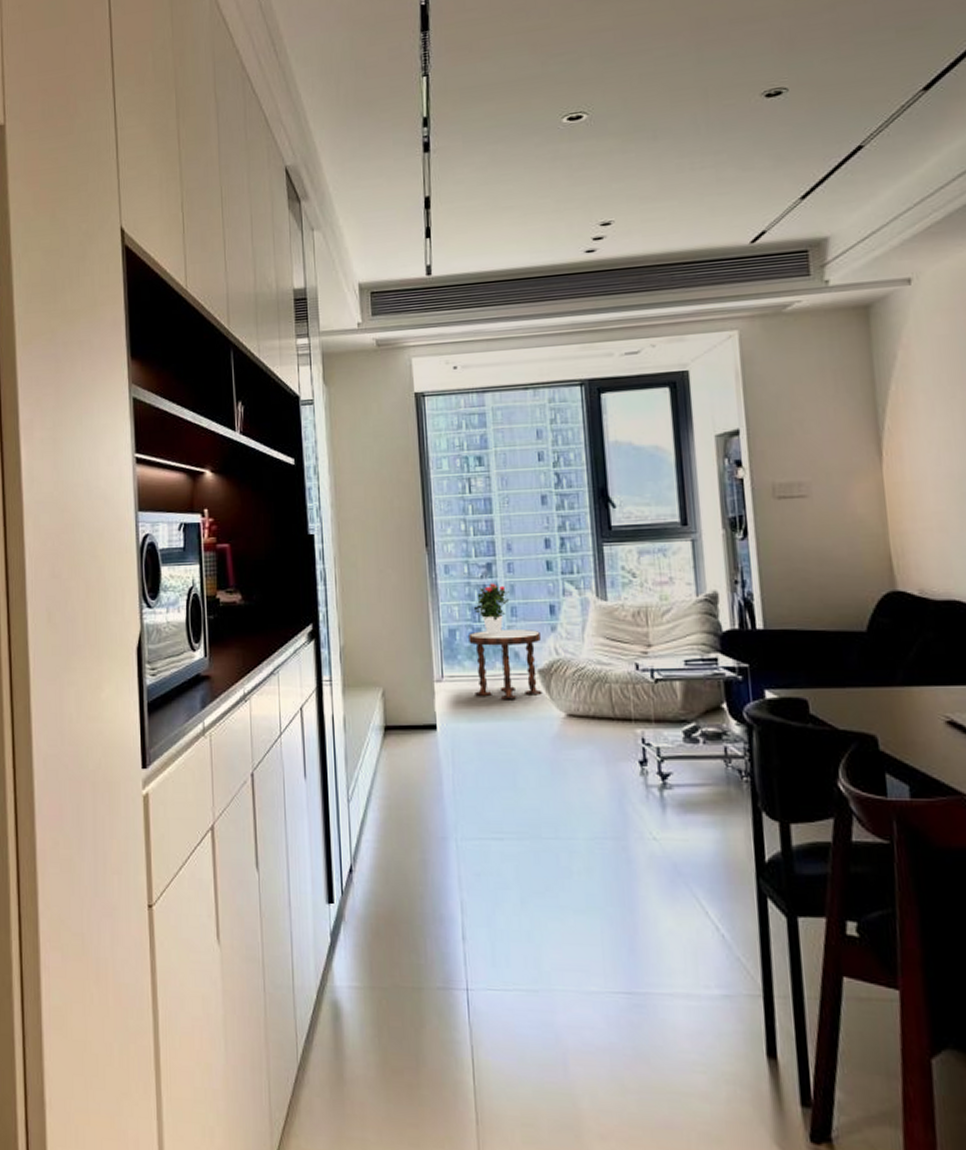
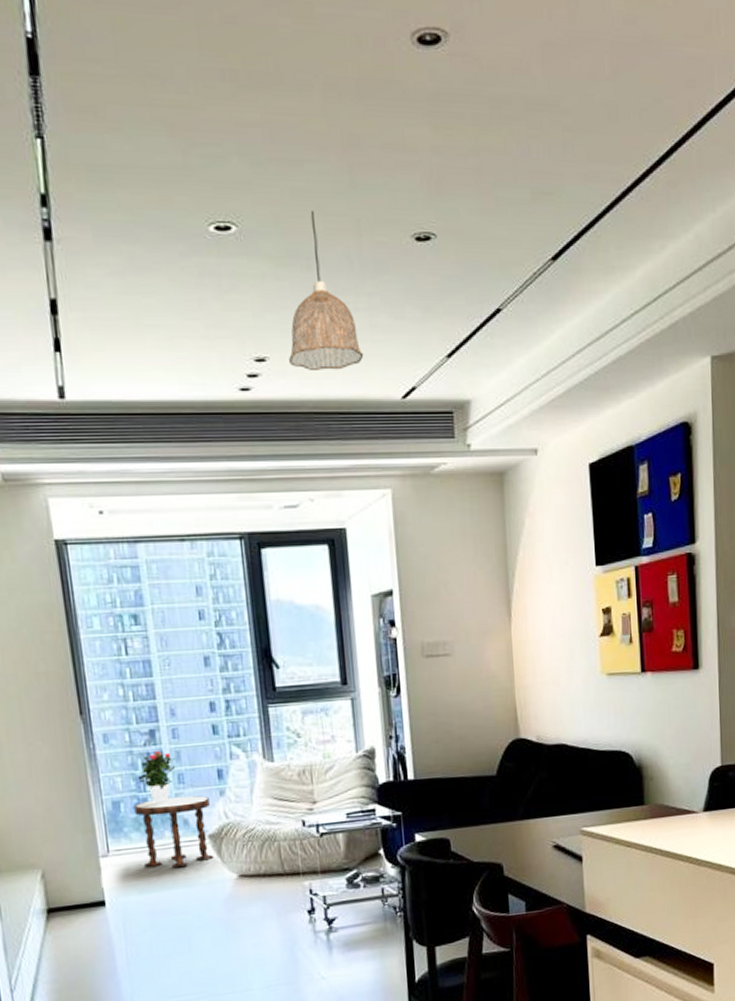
pendant lamp: none [634,89,710,228] -> present [289,210,364,370]

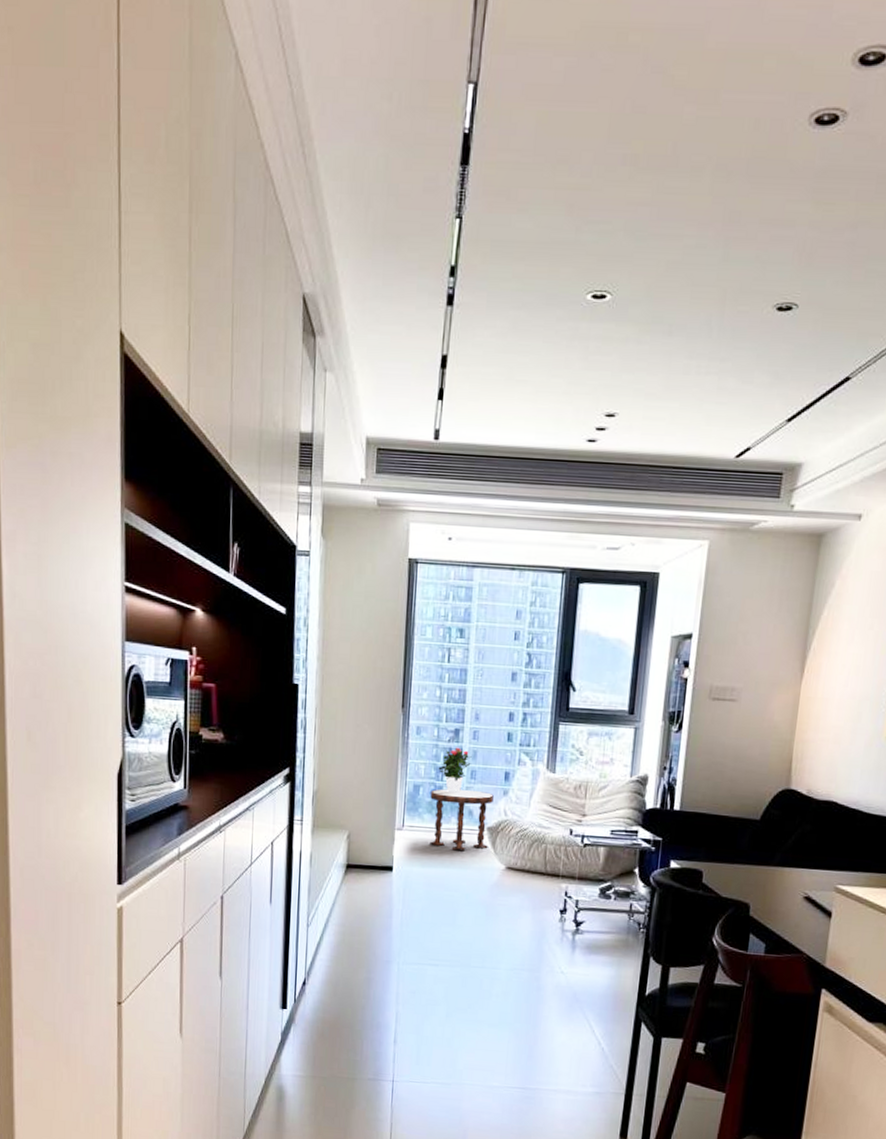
pendant lamp: present [289,210,364,370] -> none [636,281,707,428]

